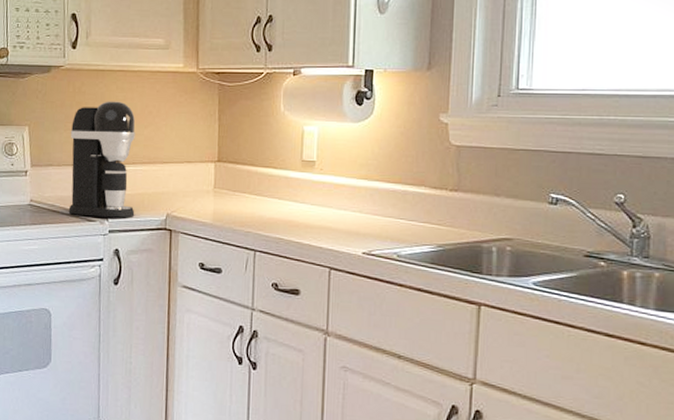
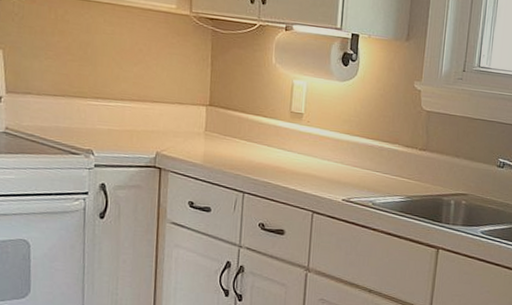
coffee maker: present [68,101,135,218] -> none [49,33,124,153]

